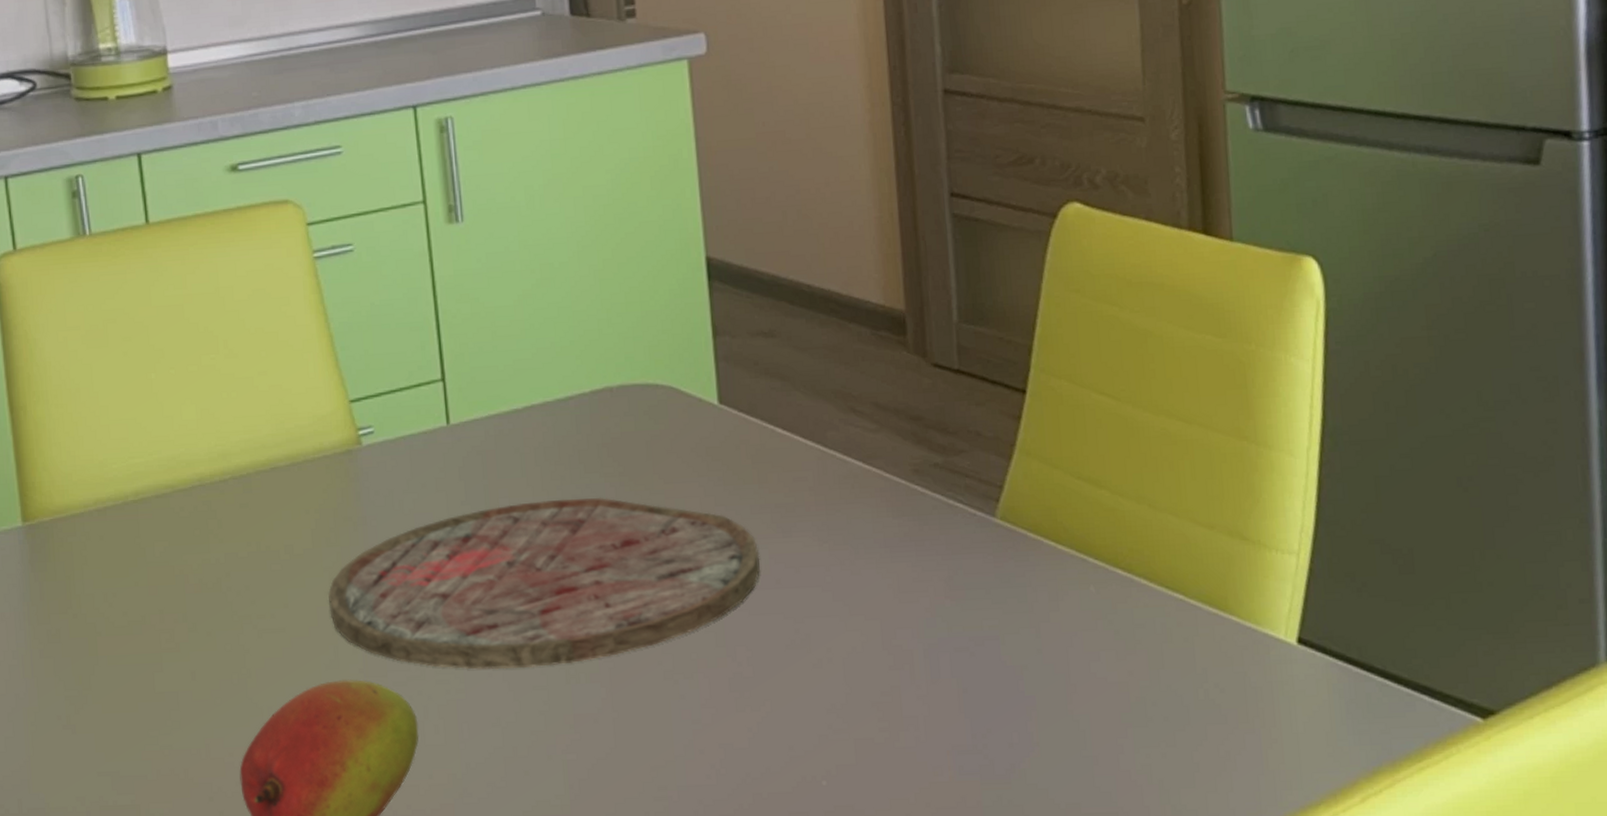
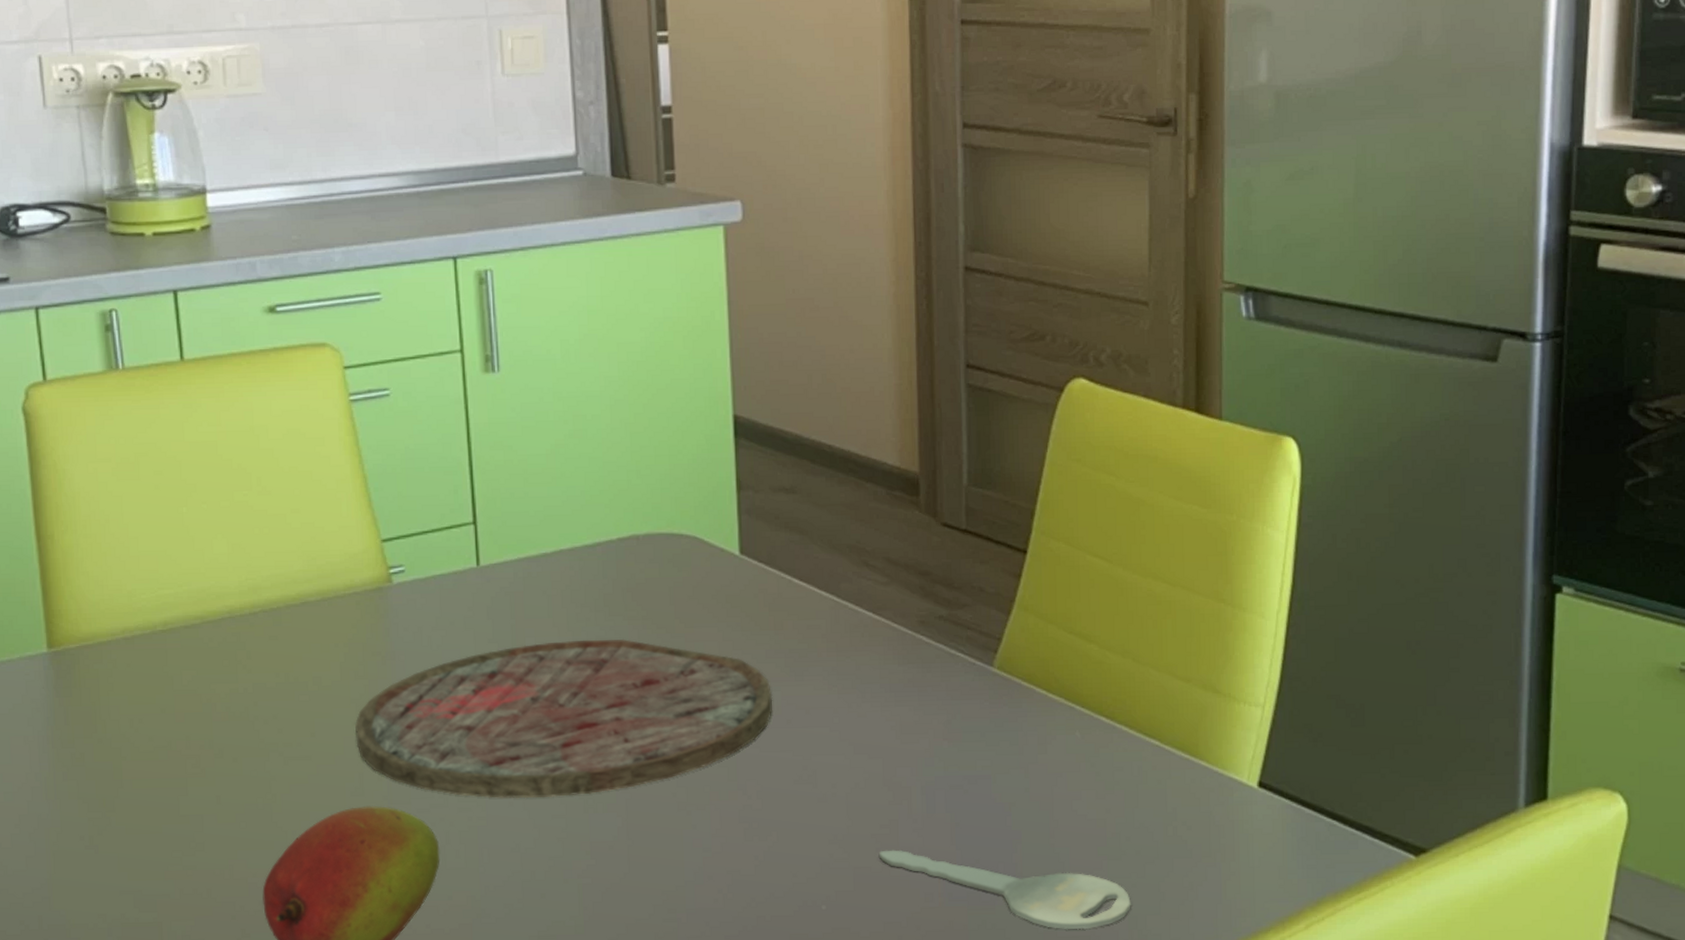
key: none [881,719,1163,806] -> present [878,849,1132,930]

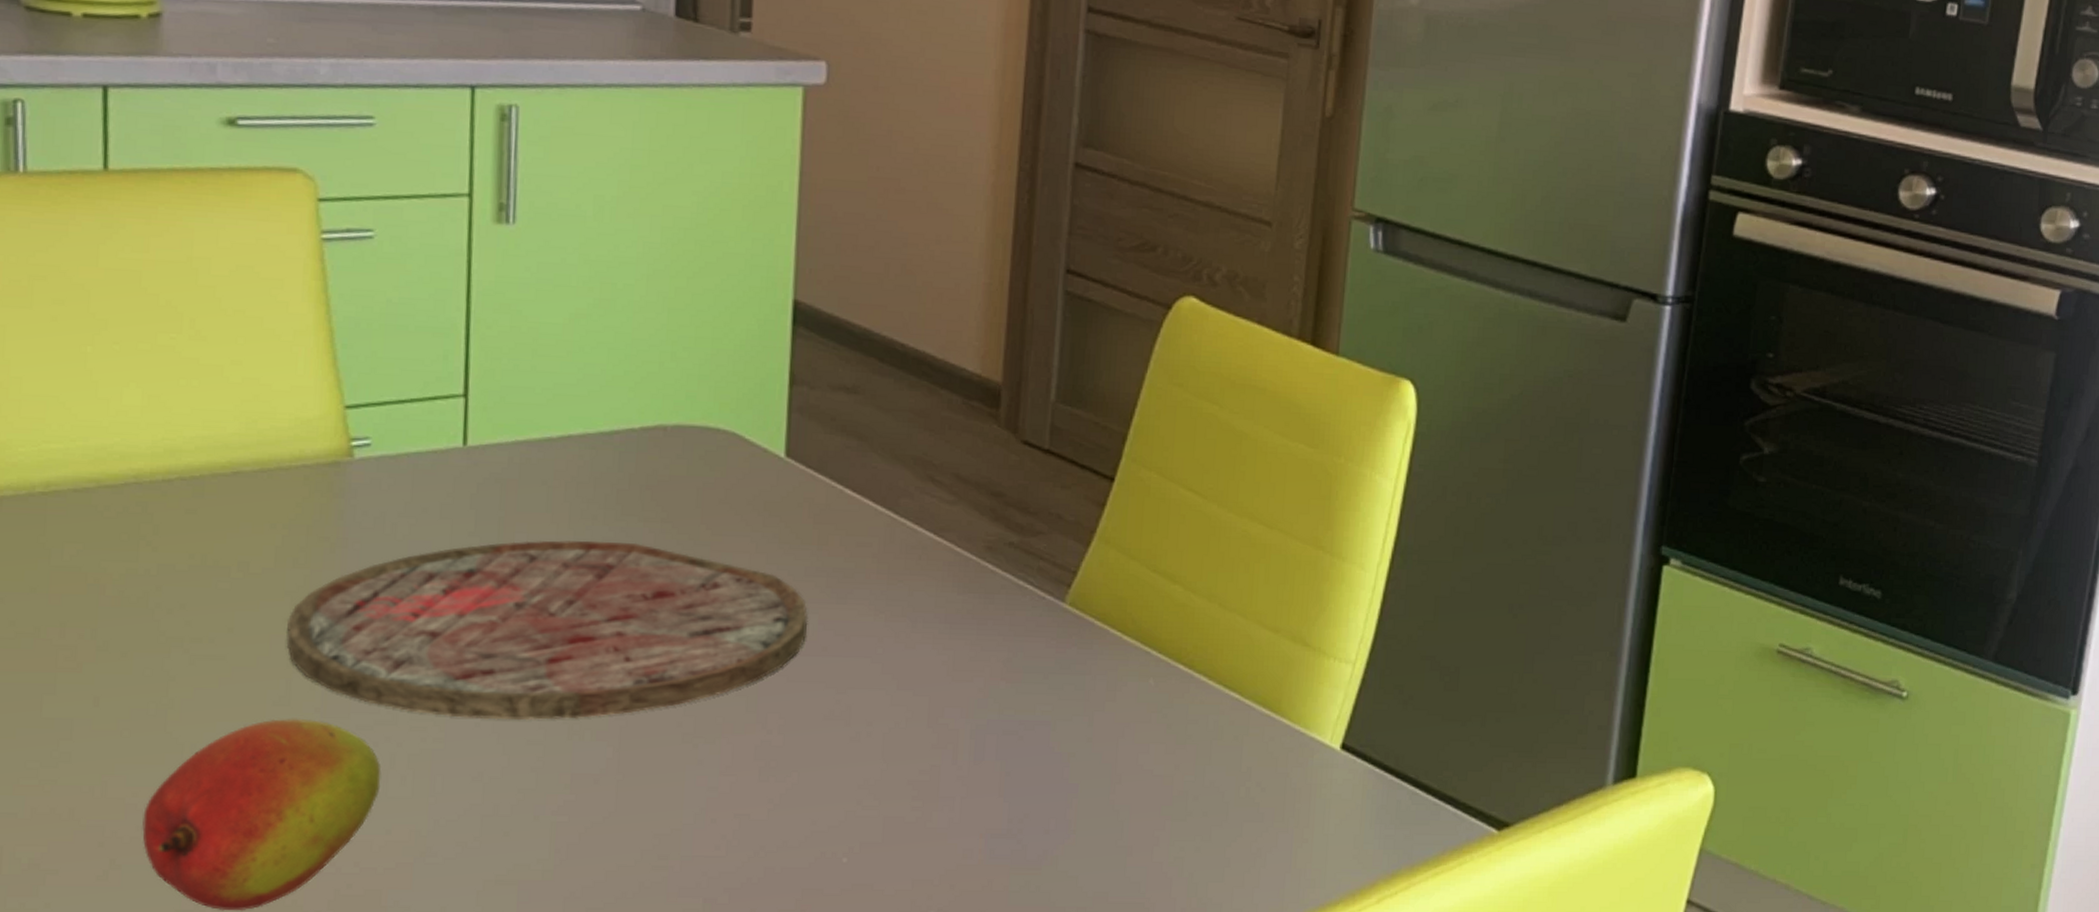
key: present [878,849,1132,930] -> none [914,798,1194,896]

